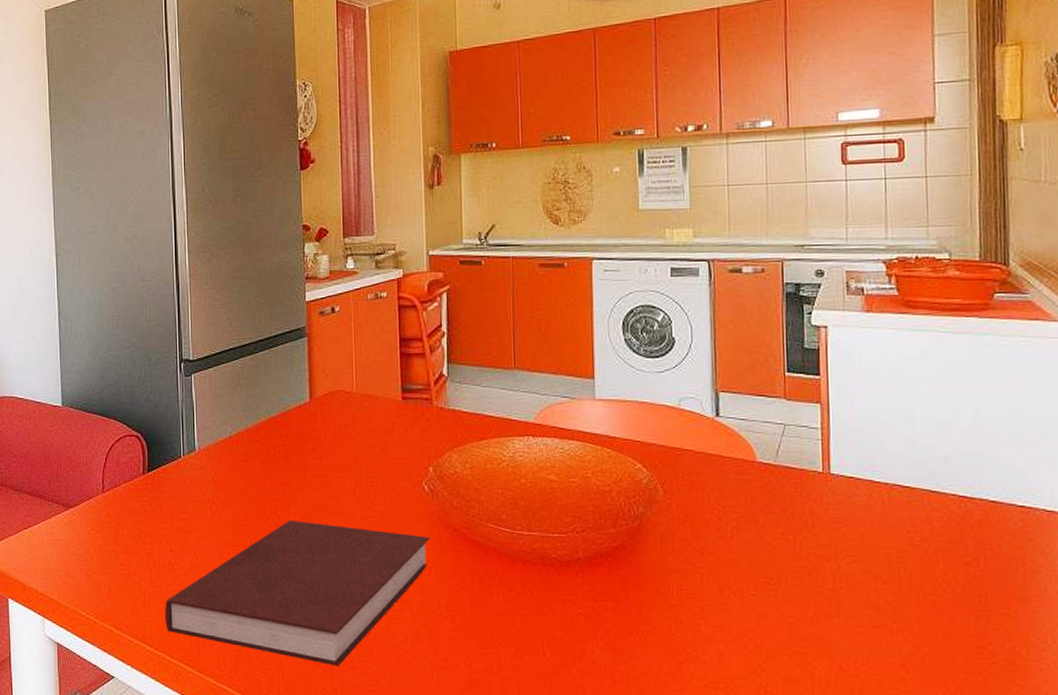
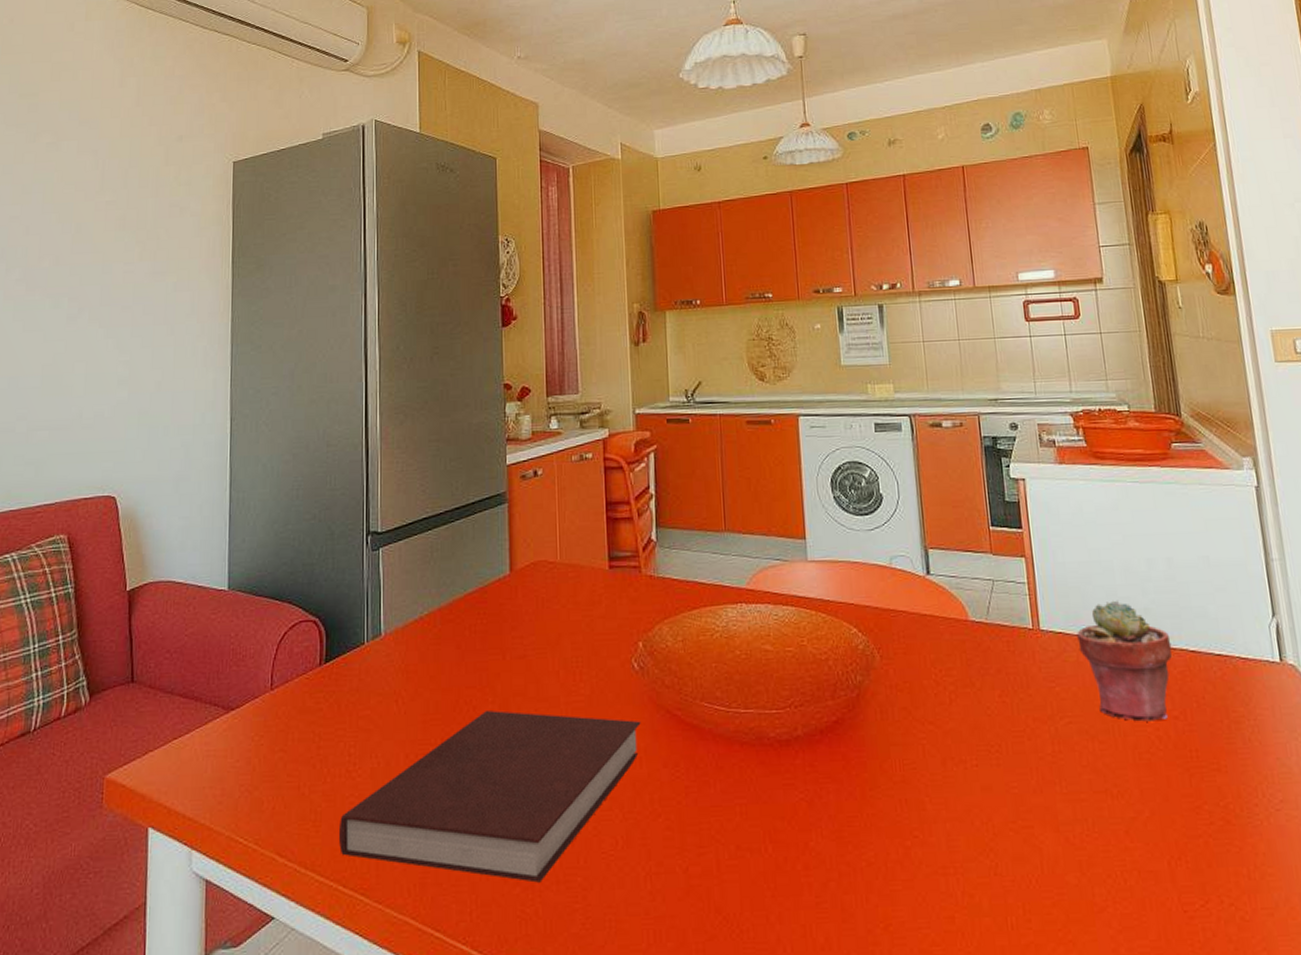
potted succulent: none [869,448,971,566] -> present [1077,600,1173,722]

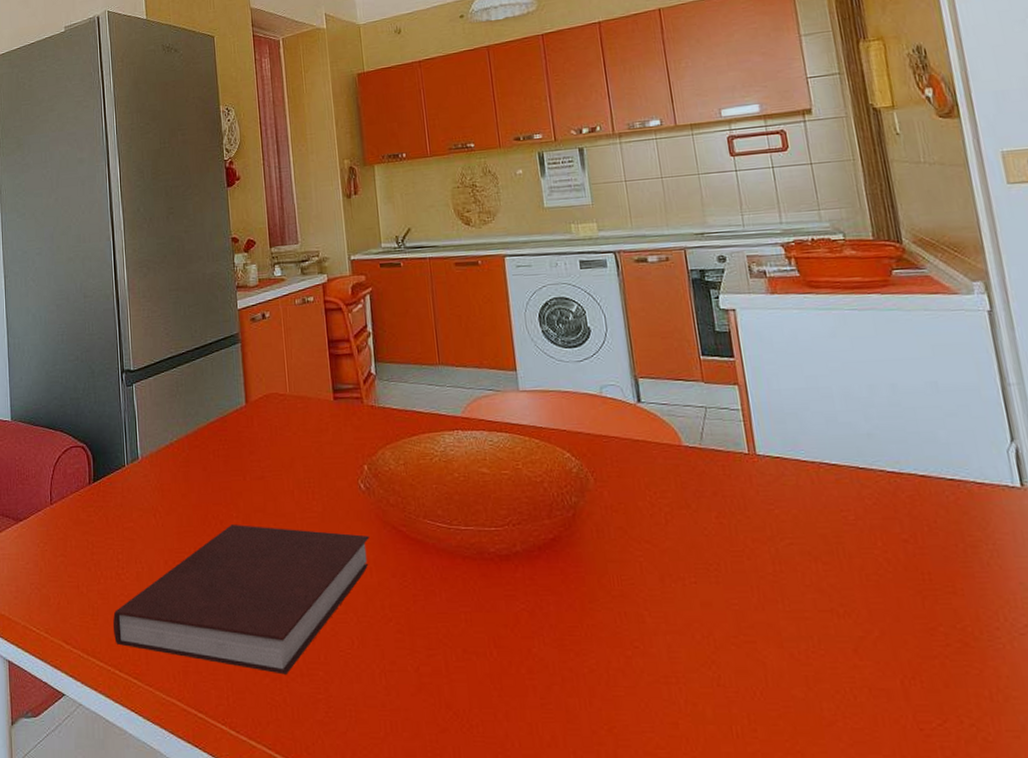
potted succulent: present [1077,600,1173,722] -> none [795,425,900,544]

